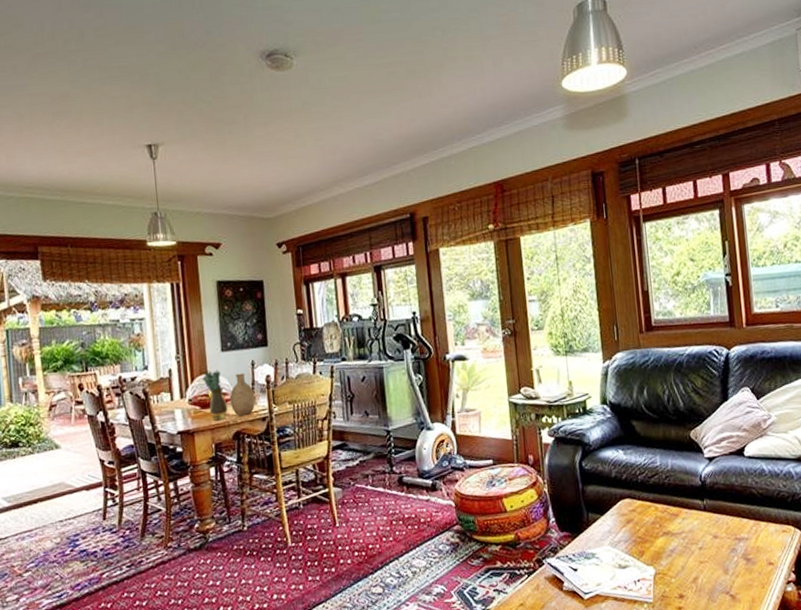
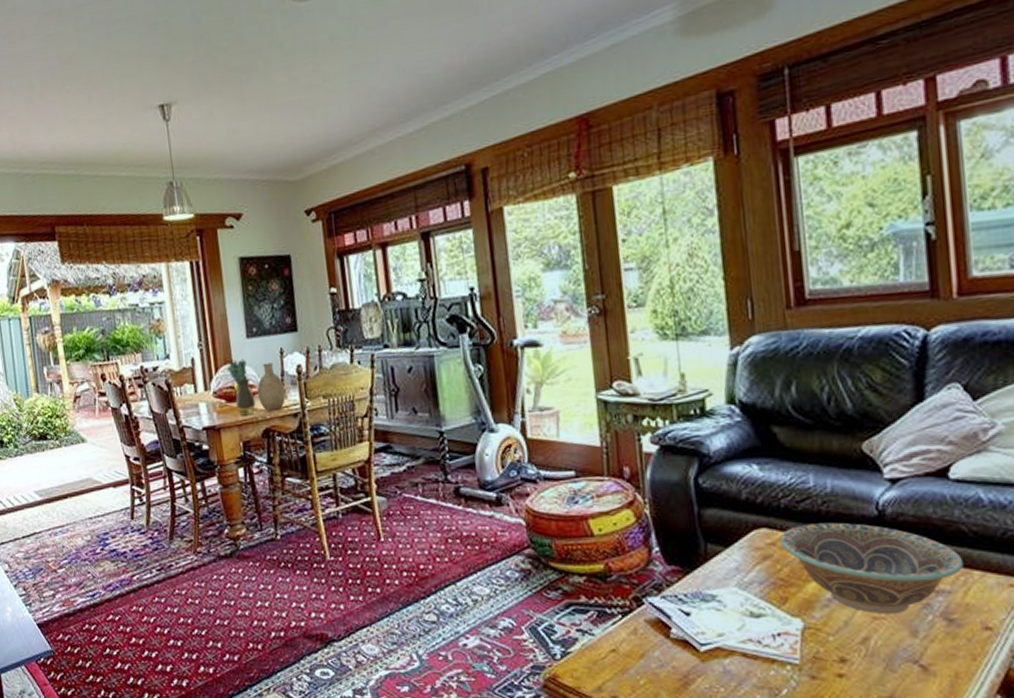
decorative bowl: none [638,491,755,559] -> present [779,522,964,615]

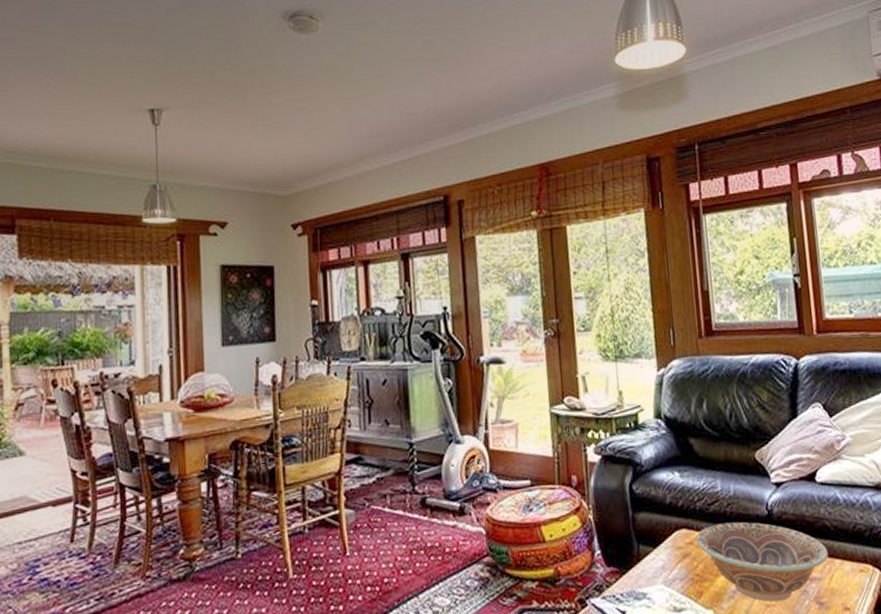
vase: present [227,358,256,416] -> none [198,366,226,427]
decorative vase: present [257,362,286,412] -> none [229,372,259,423]

